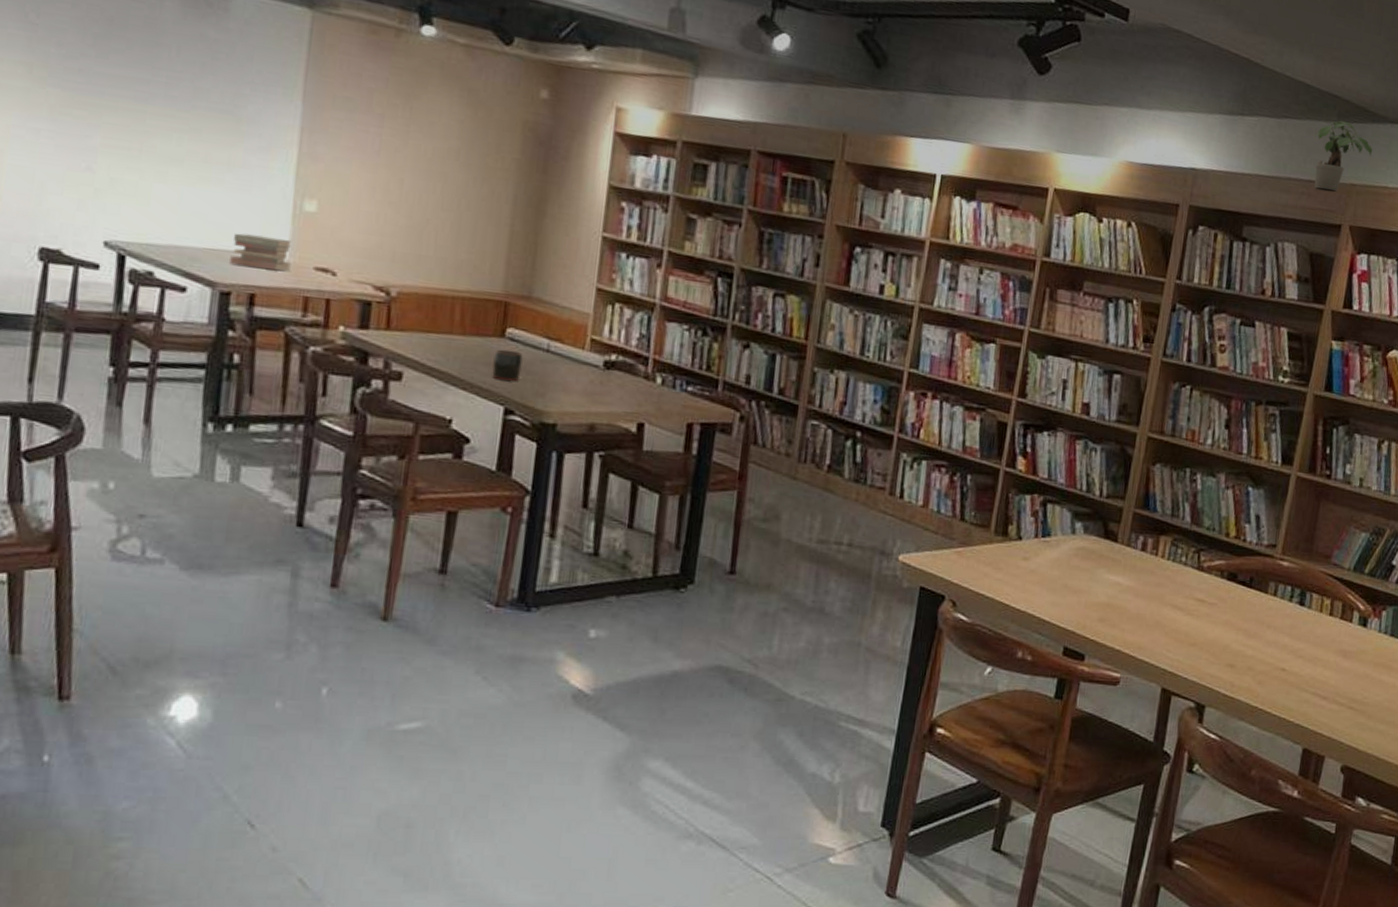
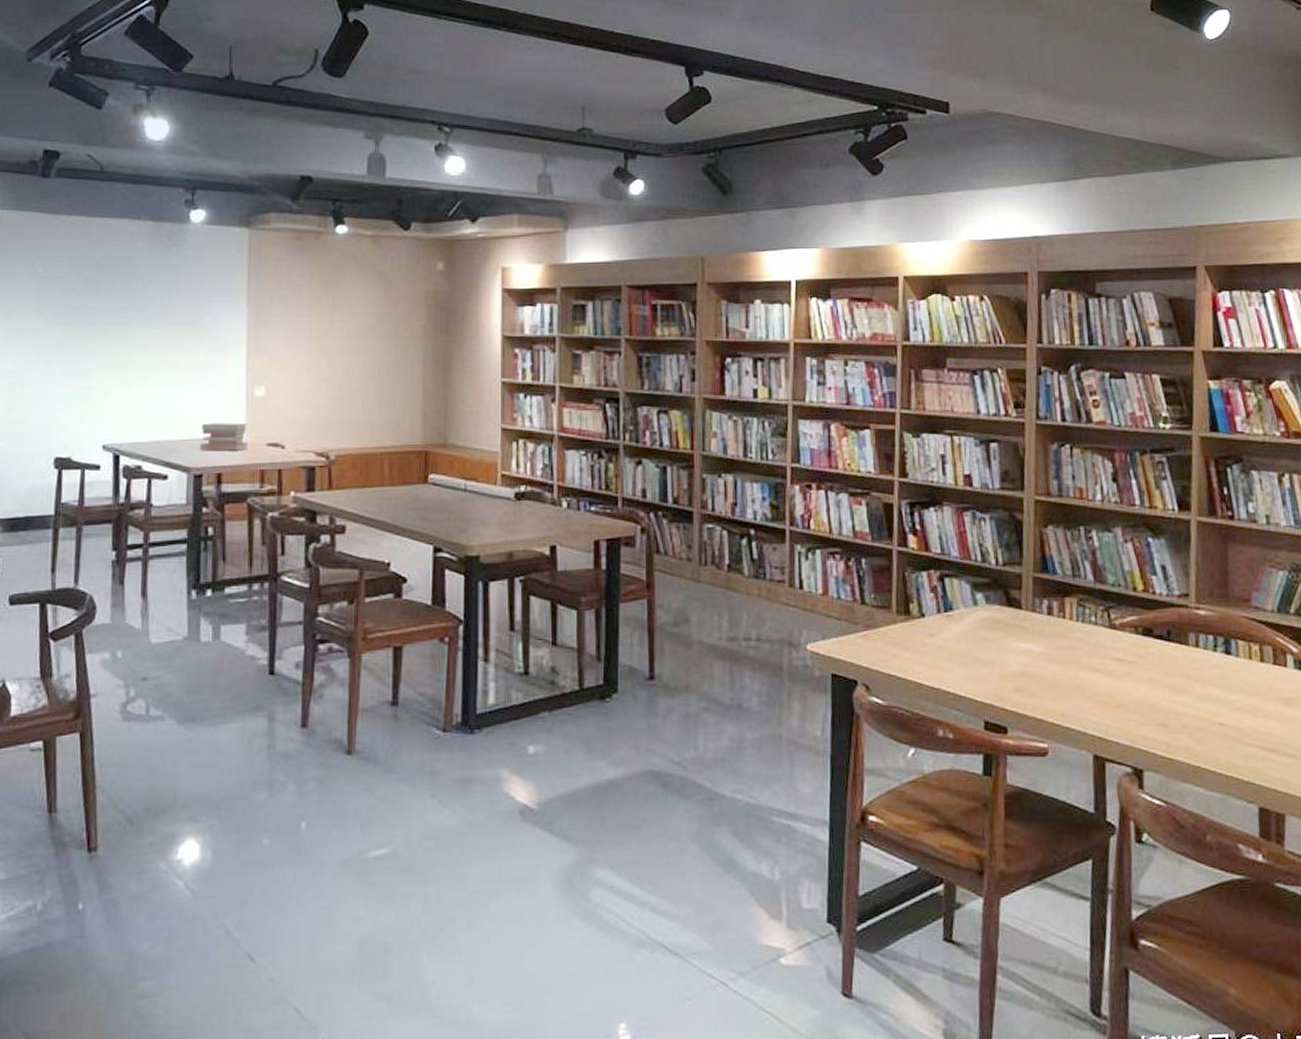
mug: present [492,349,523,381] -> none [420,494,445,522]
potted plant: present [1314,120,1372,193] -> none [1153,167,1214,237]

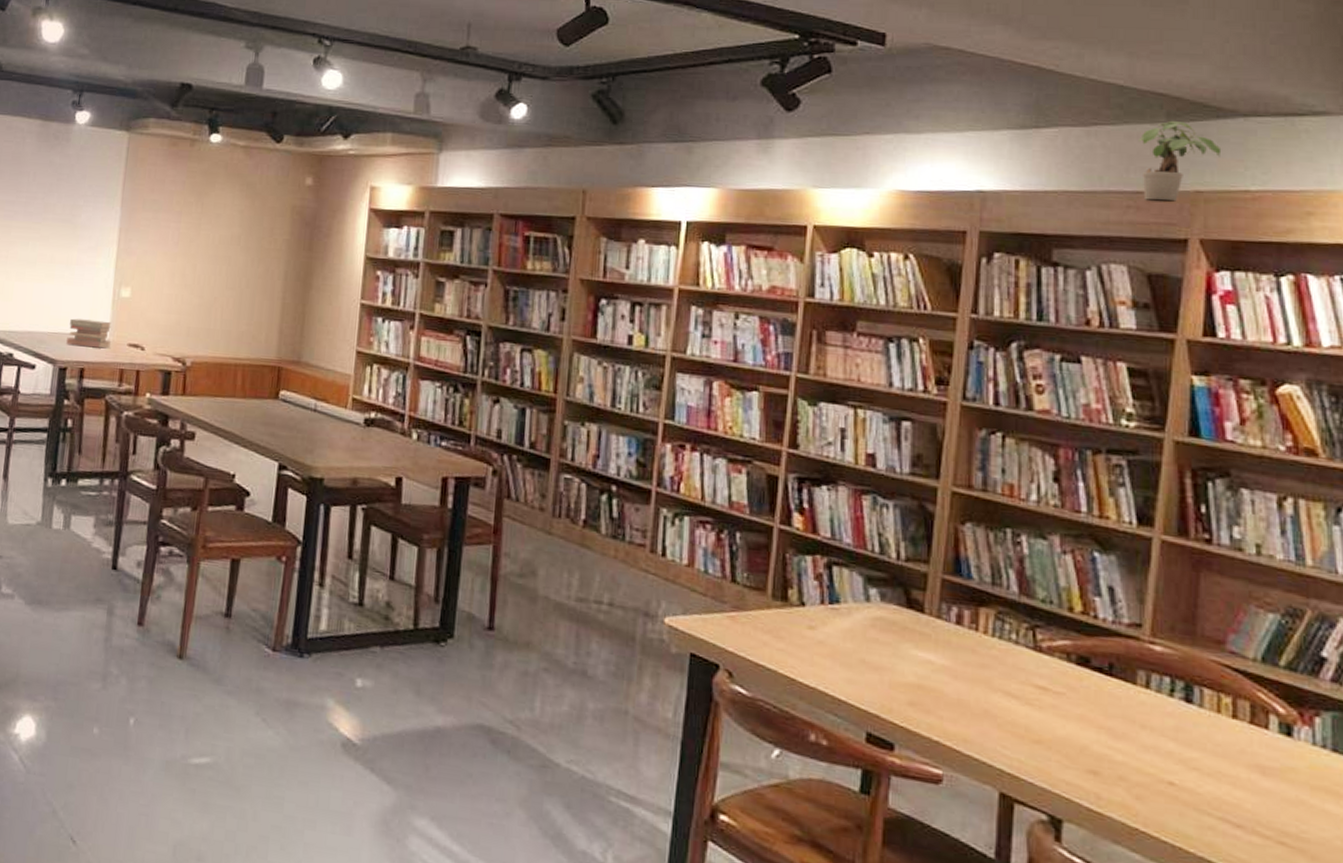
potted plant: none [1153,167,1214,237] -> present [1138,120,1220,203]

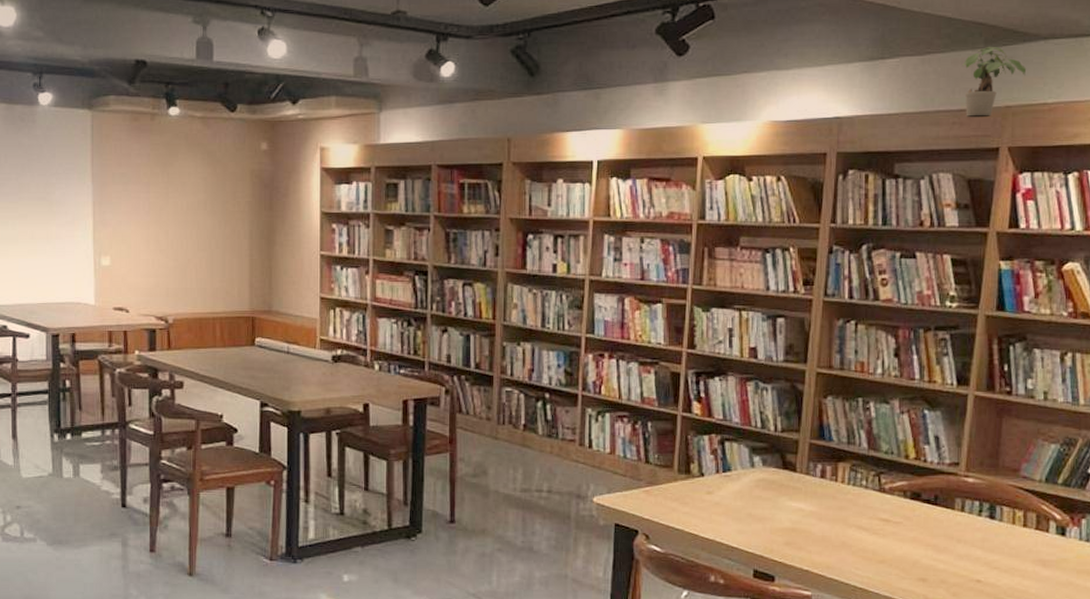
books: present [66,318,111,349] -> none [56,289,97,314]

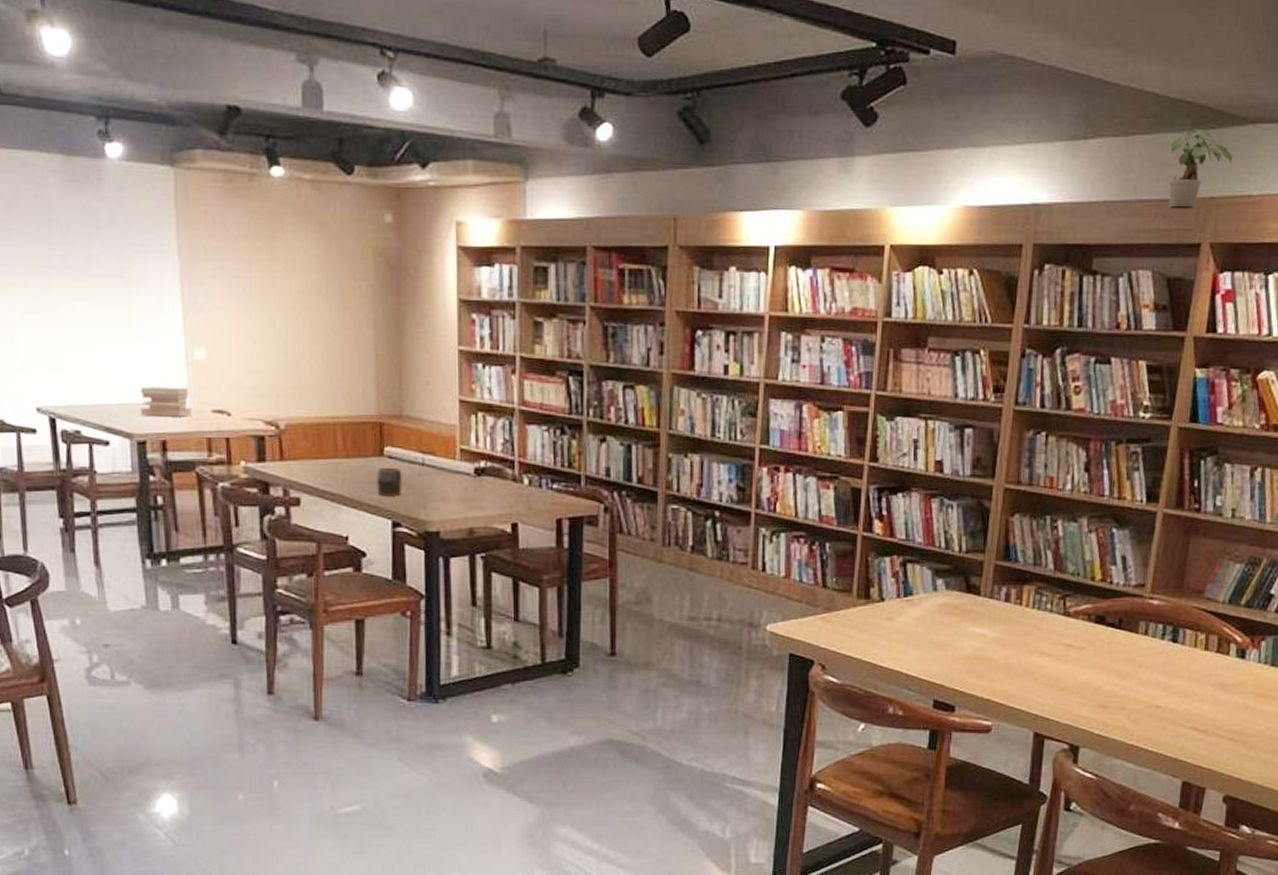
books: none [56,289,97,314] -> present [140,386,192,417]
mug: none [248,355,270,380] -> present [376,467,402,497]

